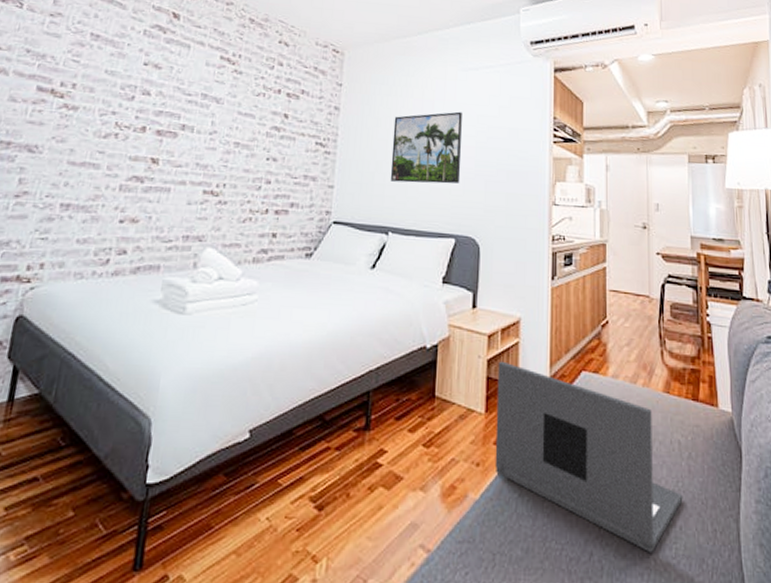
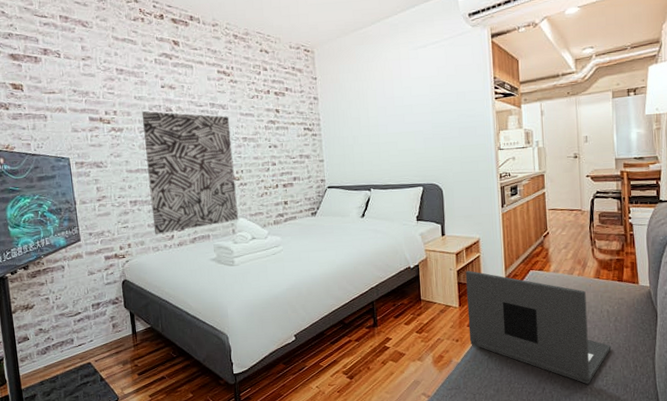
wall art: none [82,90,223,255] -> present [141,111,238,234]
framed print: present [390,111,462,184] -> none [362,85,422,150]

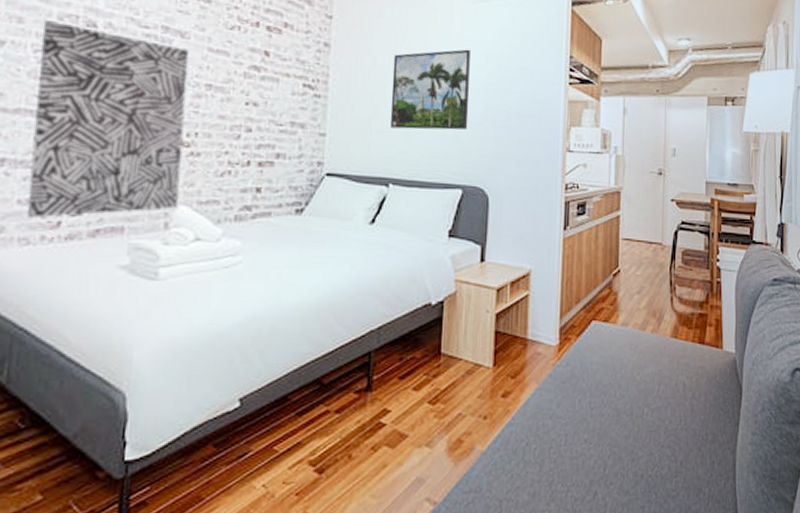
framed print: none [362,85,422,150] -> present [390,49,470,130]
laptop: present [465,270,611,385] -> none [502,314,685,488]

